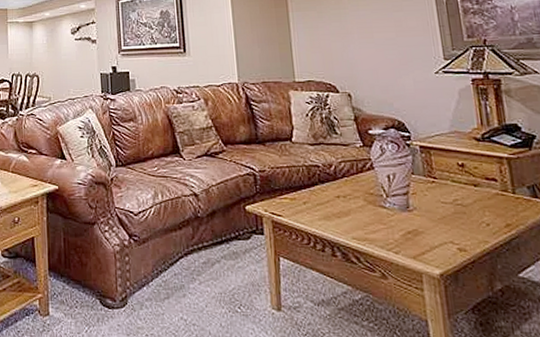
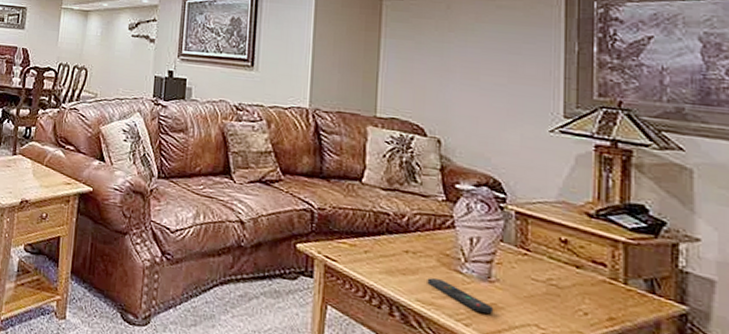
remote control: none [358,217,415,239] -> present [427,278,493,314]

